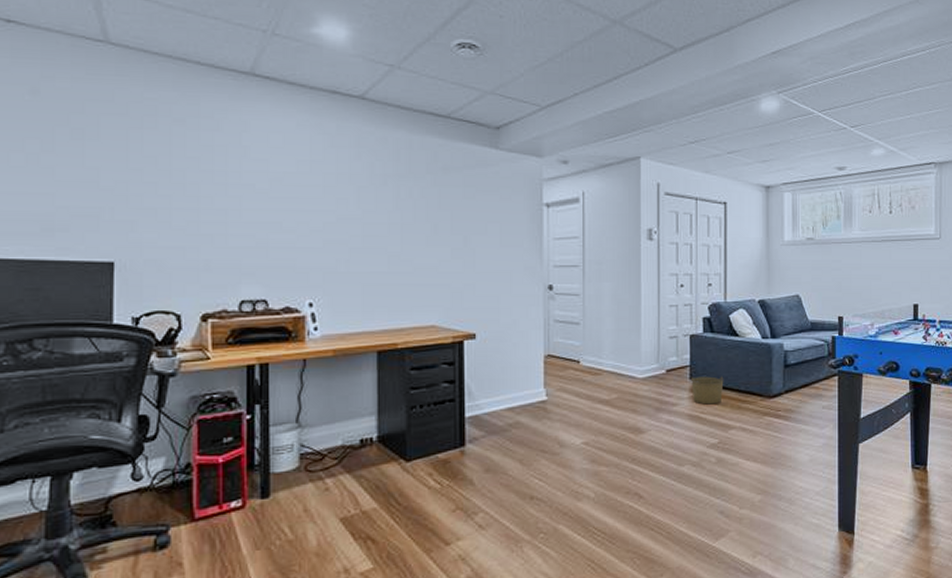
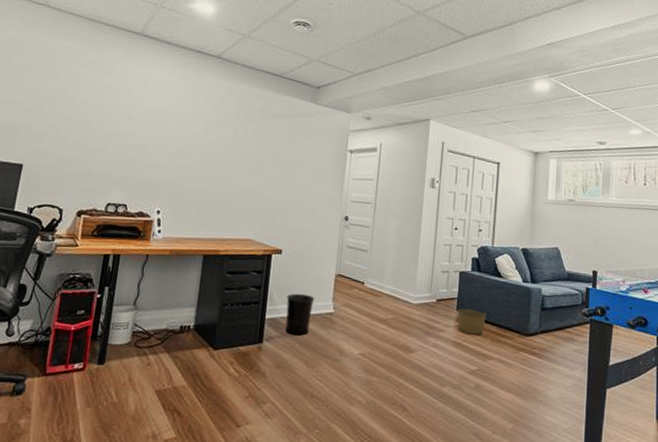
waste bin: none [488,382,522,432] -> present [285,293,315,336]

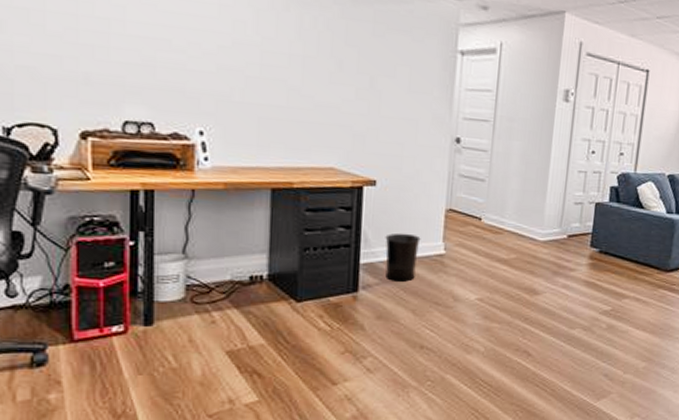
basket: present [457,308,487,336] -> none [591,244,624,274]

